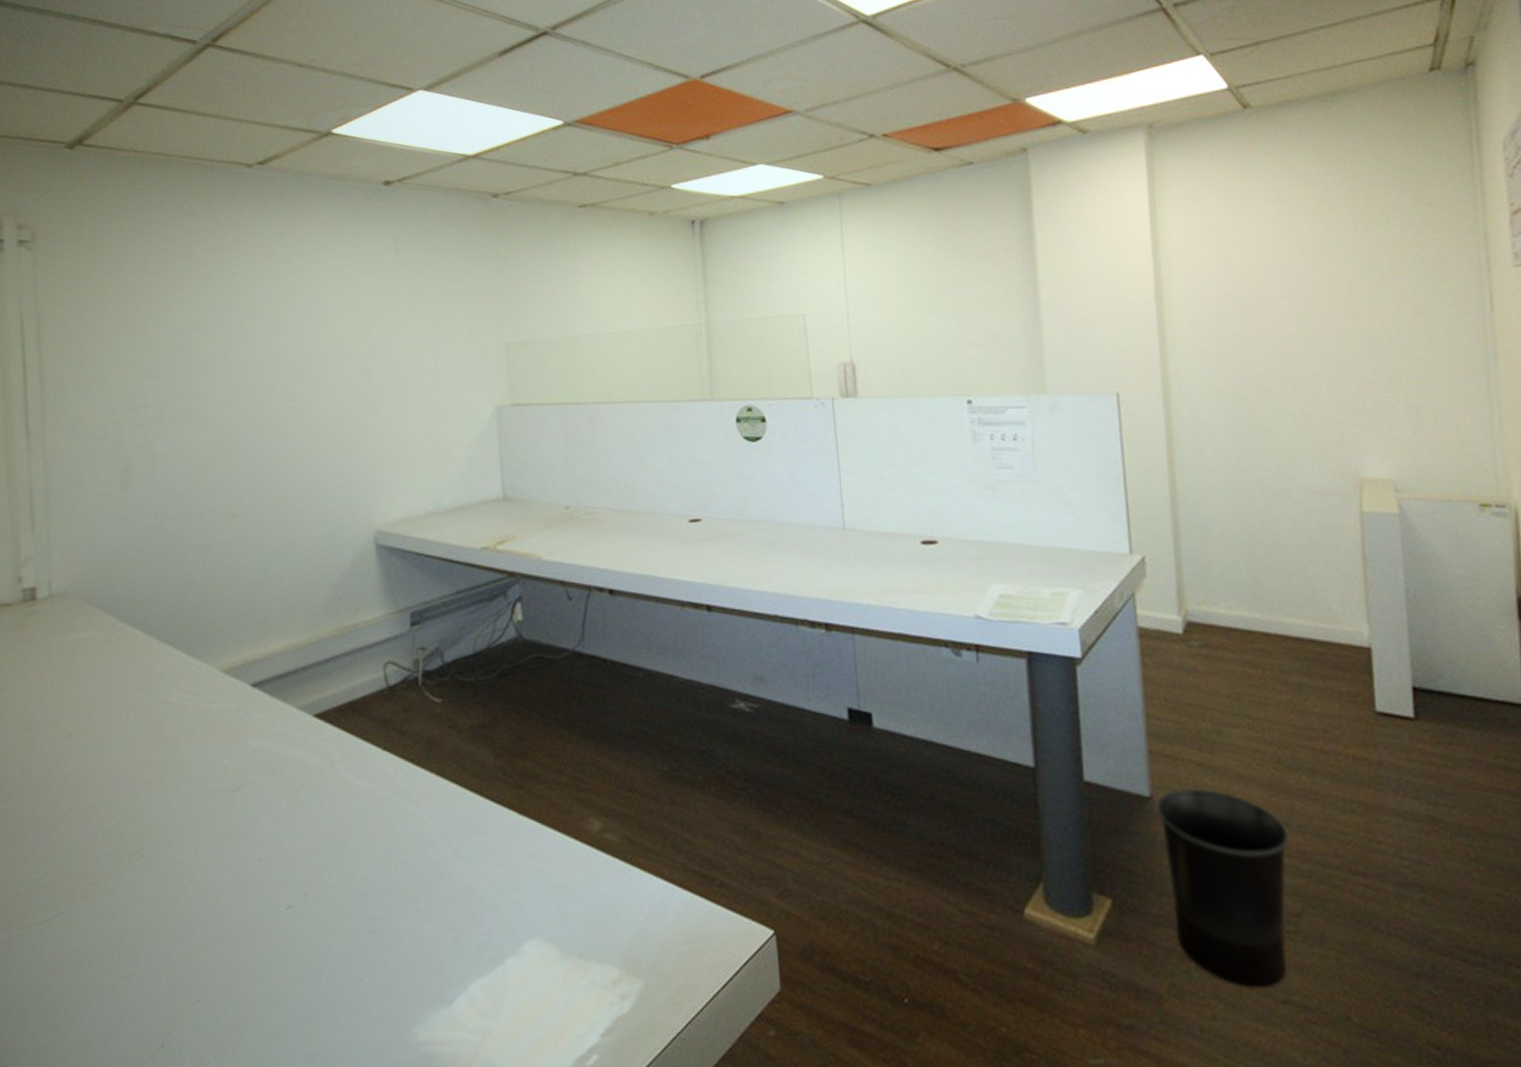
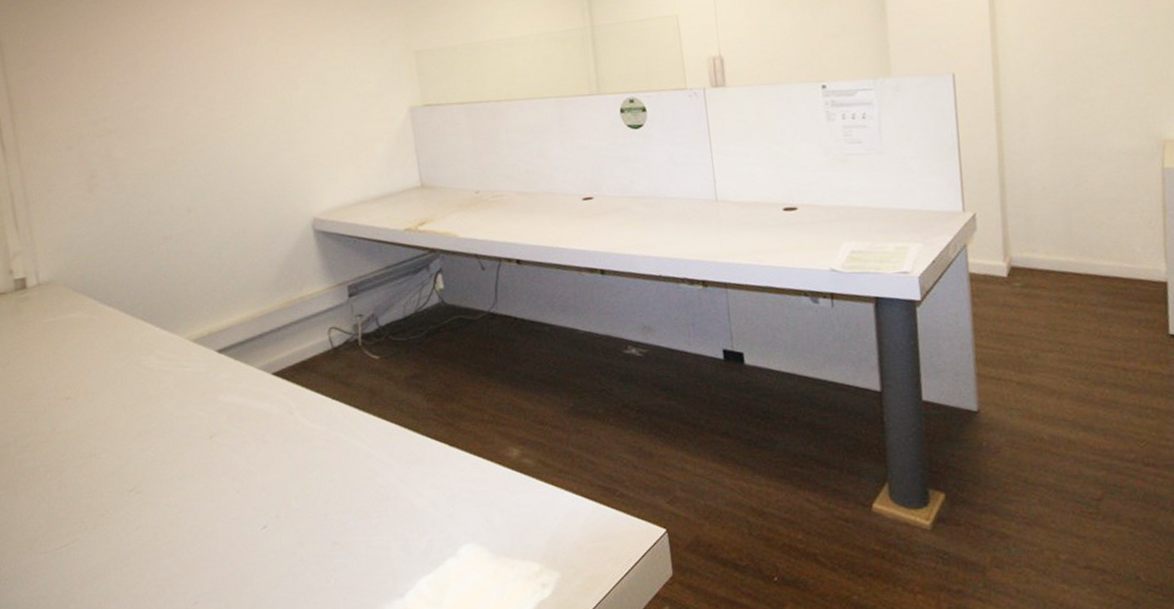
waste bin: present [1156,787,1290,987] -> none [982,402,1093,557]

